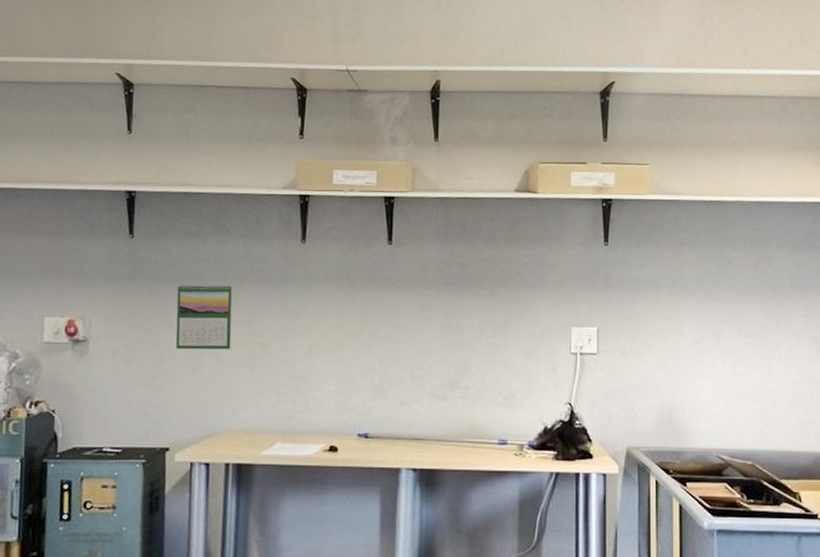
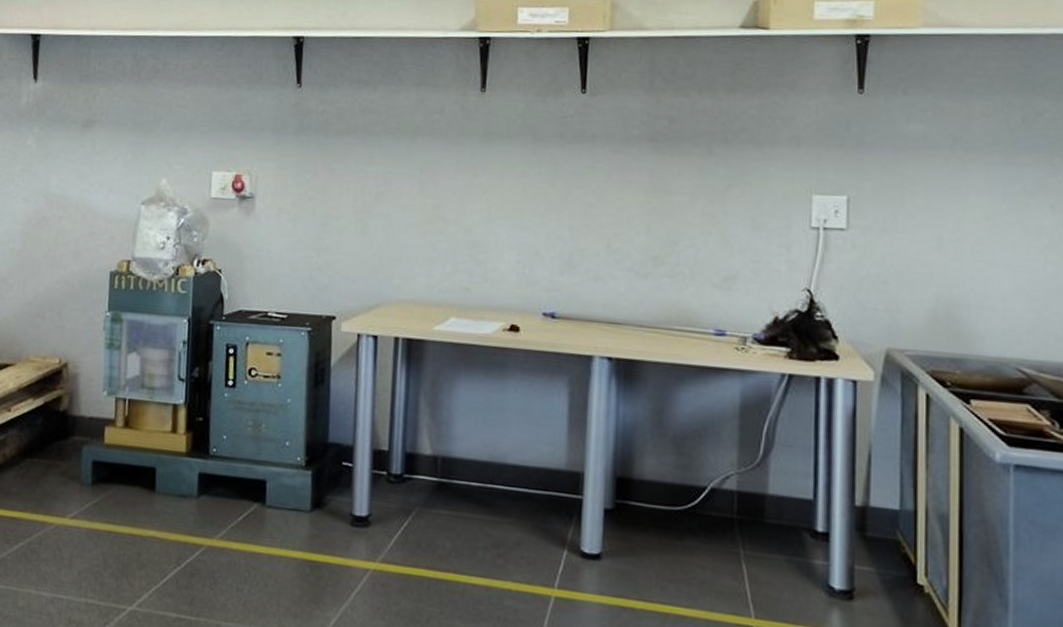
calendar: present [175,283,233,350] -> none [343,137,404,211]

